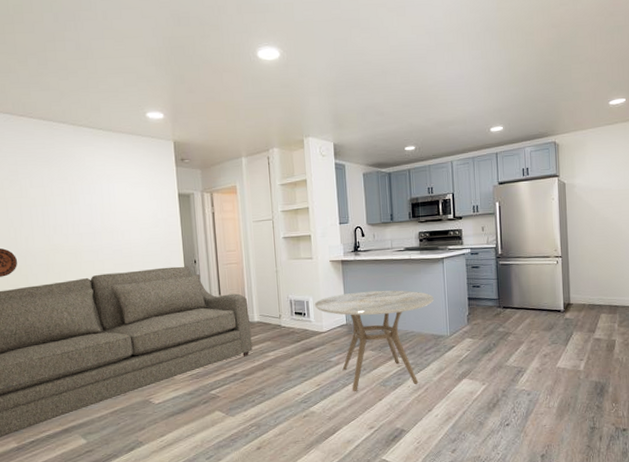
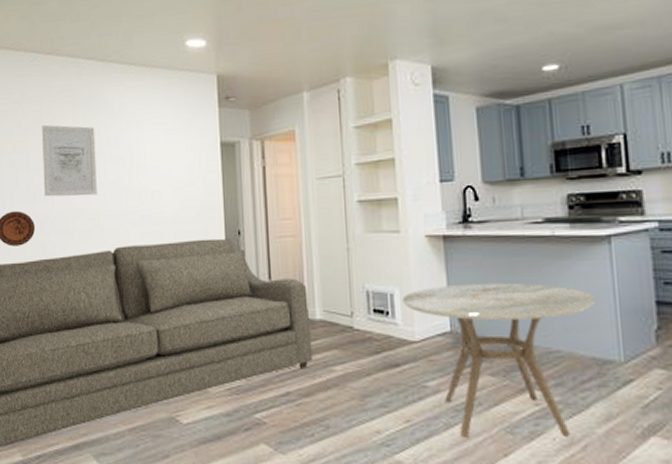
wall art: none [19,176,74,236] -> present [42,124,97,197]

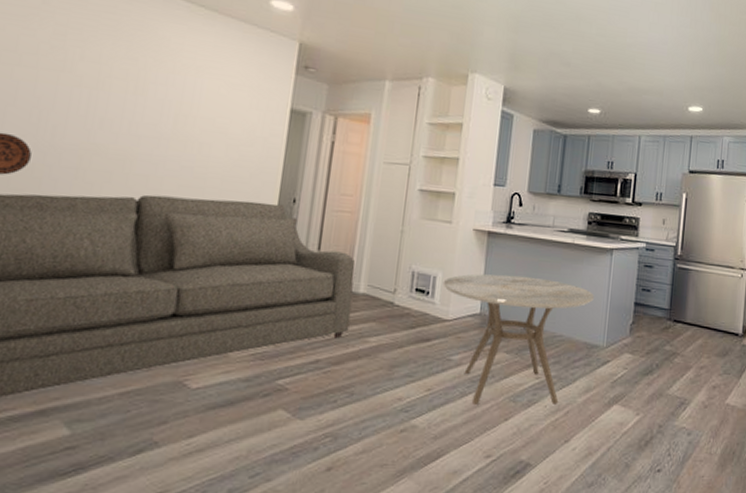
wall art: present [42,124,97,197] -> none [52,42,140,135]

